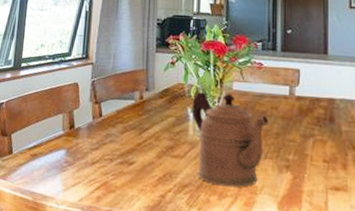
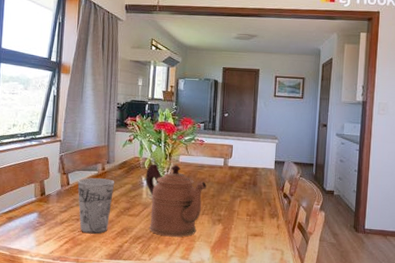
cup: none [111,108,155,179] -> present [77,178,115,234]

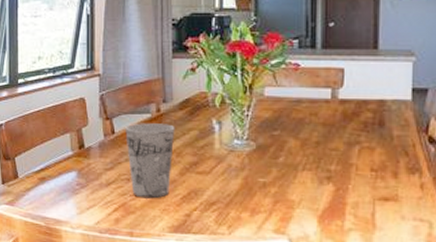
coffeepot: present [145,163,207,237] -> none [217,99,307,203]

